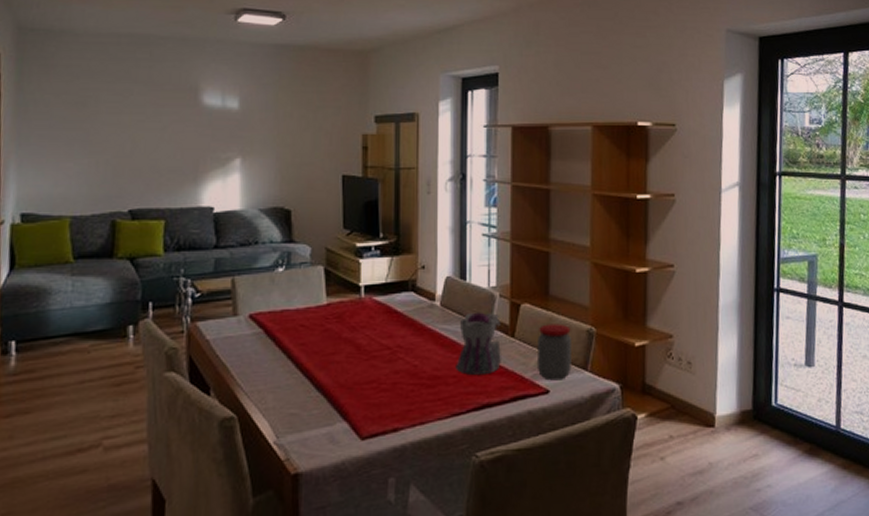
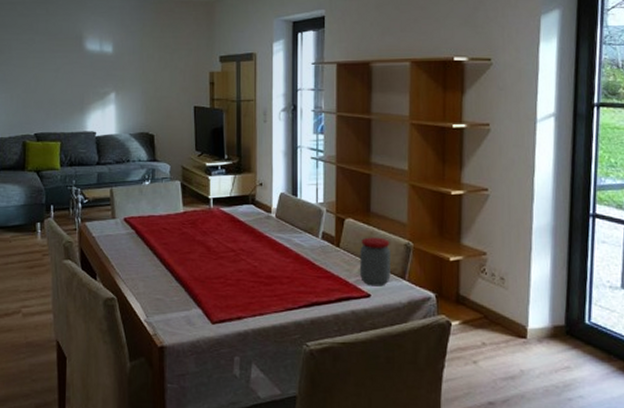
teapot: present [451,312,502,375] -> none [285,224,329,277]

